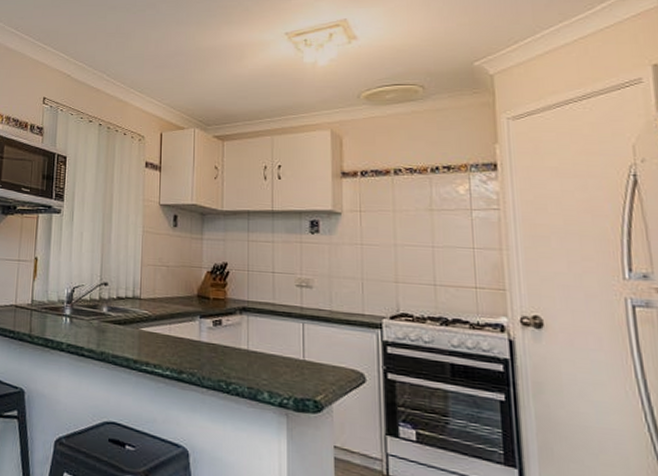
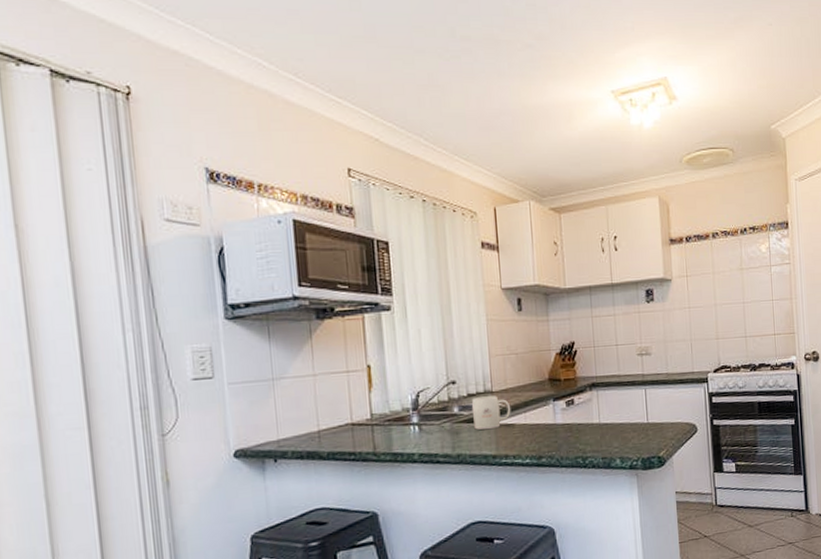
mug: none [119,301,157,335] -> present [471,395,511,430]

